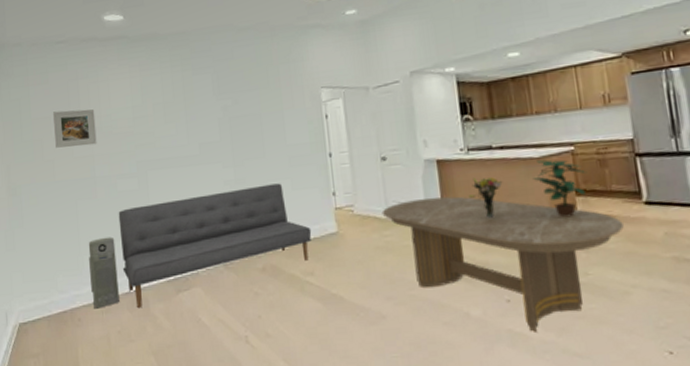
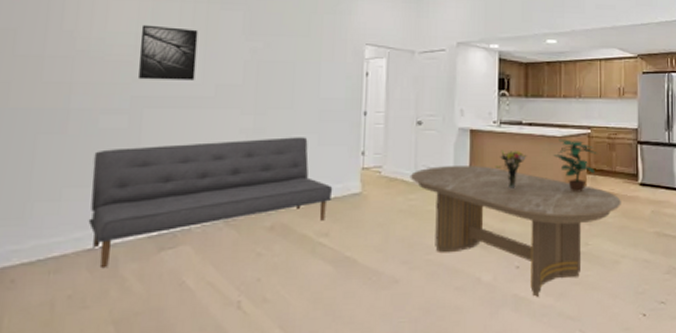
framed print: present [52,109,97,148] -> none [17,24,83,70]
air purifier: present [88,237,120,309] -> none [37,181,84,268]
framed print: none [135,96,182,147] -> present [138,24,198,80]

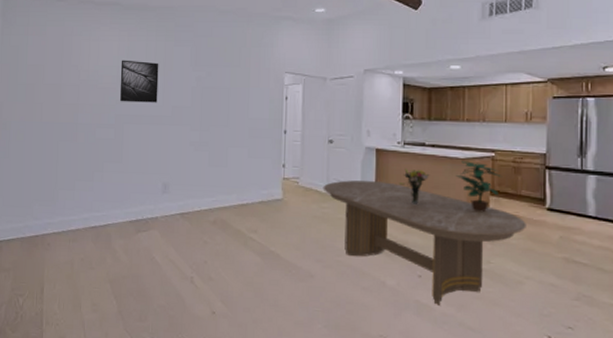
sofa: present [88,137,333,269] -> none [91,150,260,242]

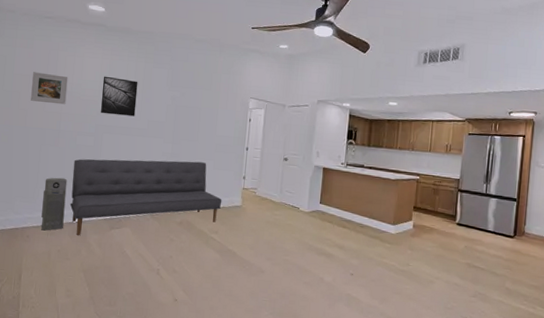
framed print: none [46,61,84,95] -> present [31,72,68,105]
air purifier: none [62,176,88,237] -> present [41,177,68,231]
sofa: none [91,150,260,242] -> present [70,159,222,236]
dining table: present [323,180,526,305] -> none [276,192,440,298]
bouquet: present [399,168,430,204] -> none [340,185,366,216]
potted plant: present [456,161,503,212] -> none [387,182,424,224]

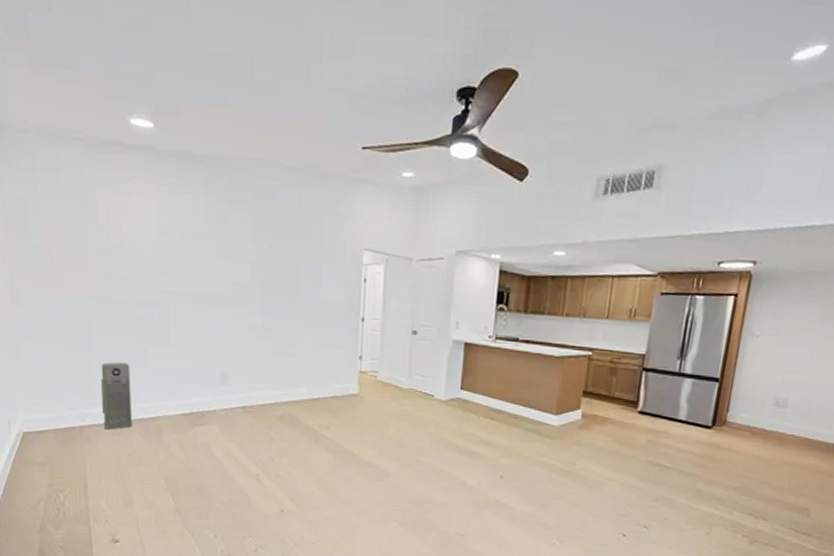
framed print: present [31,72,68,105] -> none [64,219,116,264]
sofa: present [70,159,222,236] -> none [135,337,333,436]
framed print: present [100,76,138,117] -> none [161,222,210,279]

